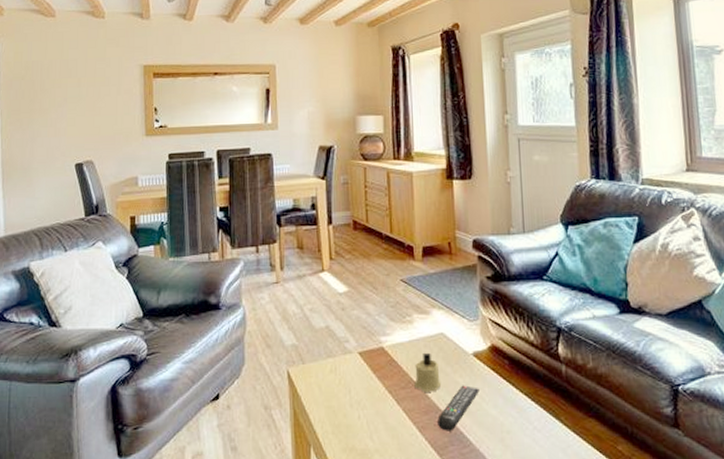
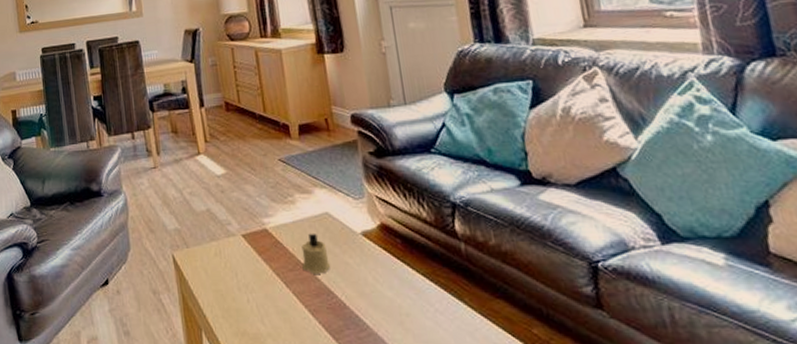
remote control: present [438,385,479,431] -> none [330,266,372,315]

